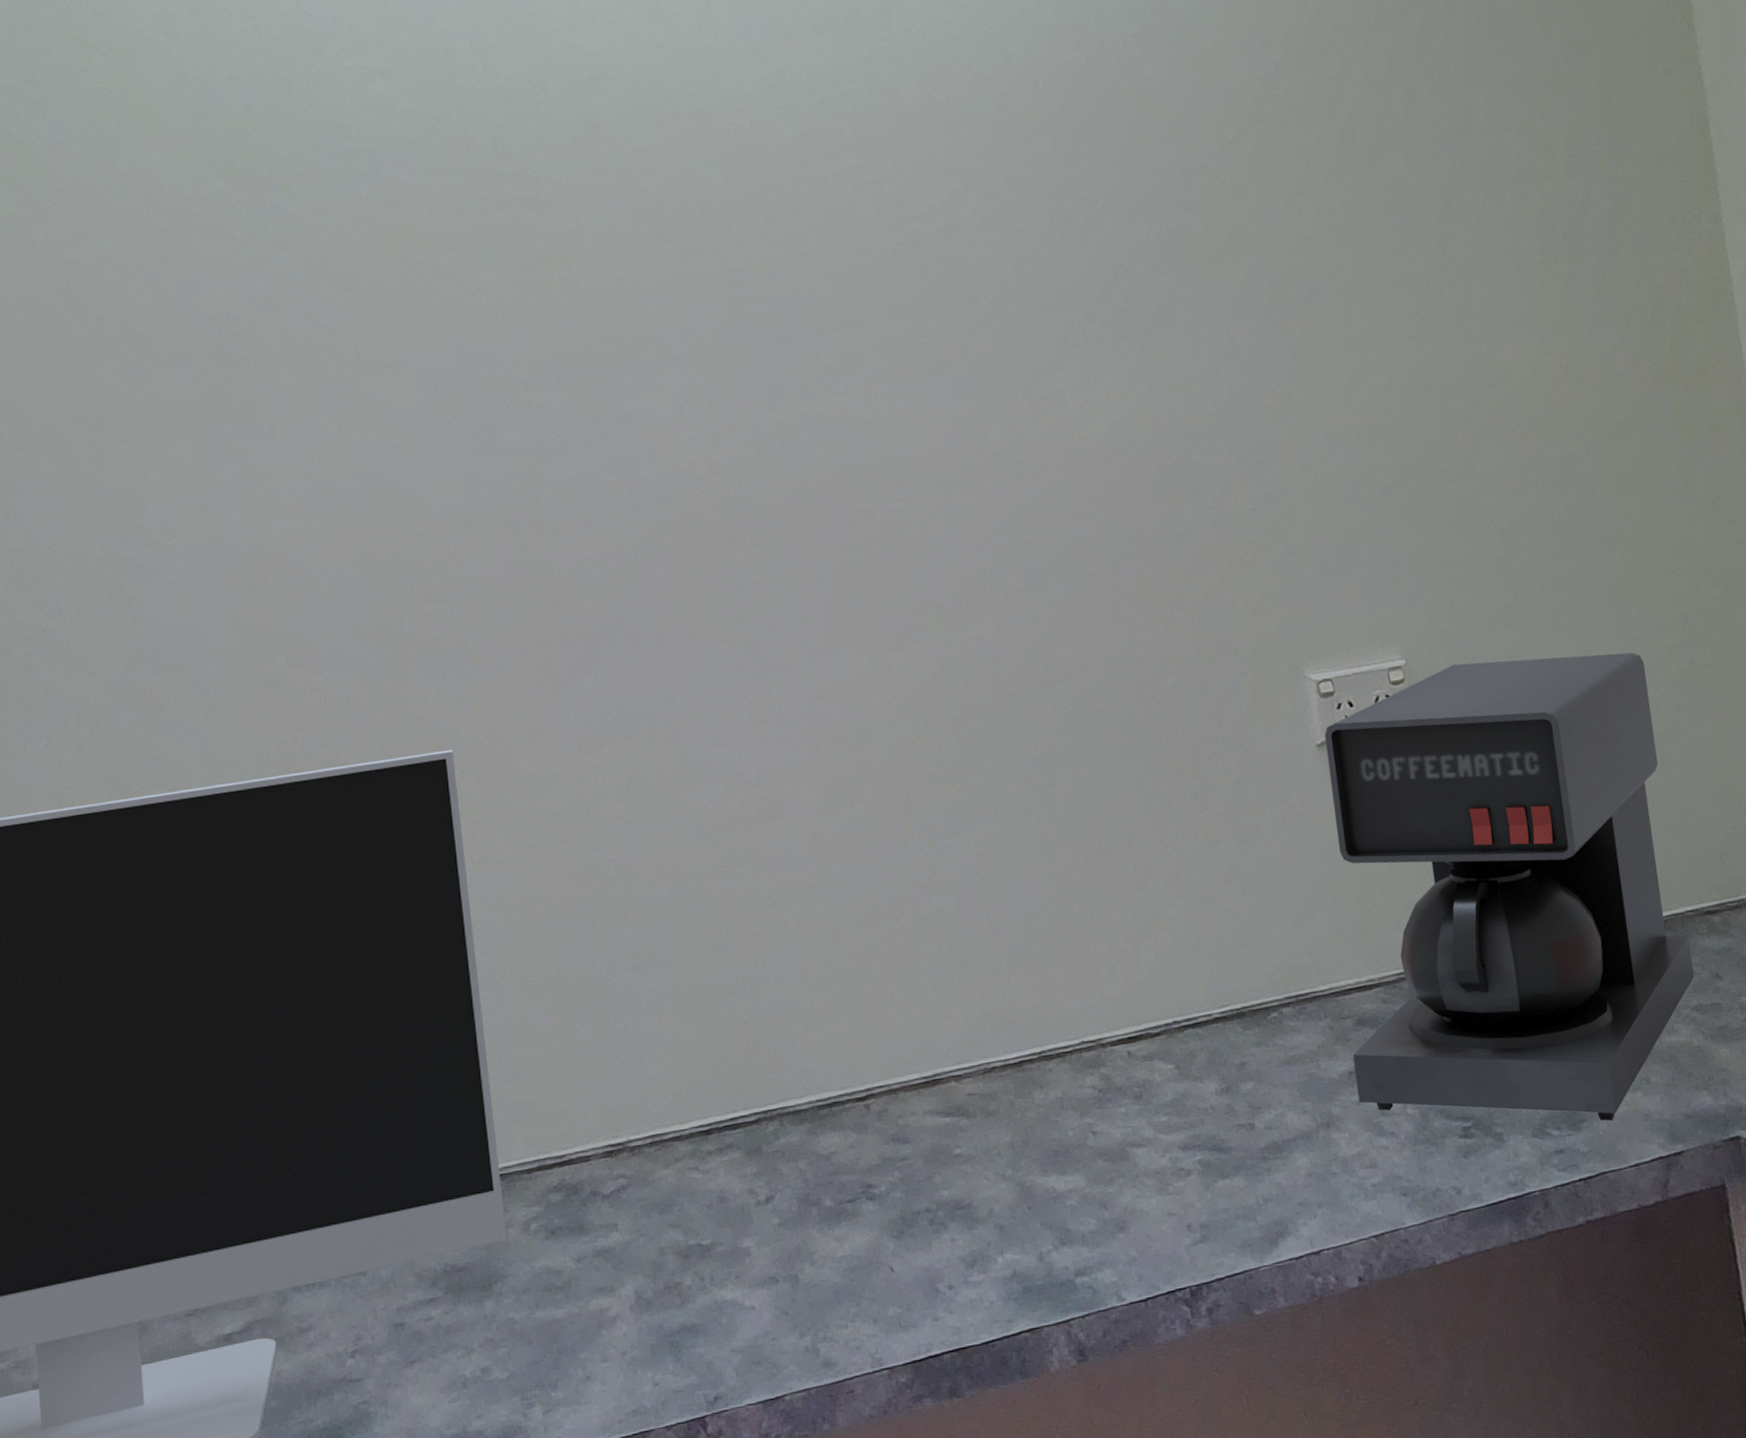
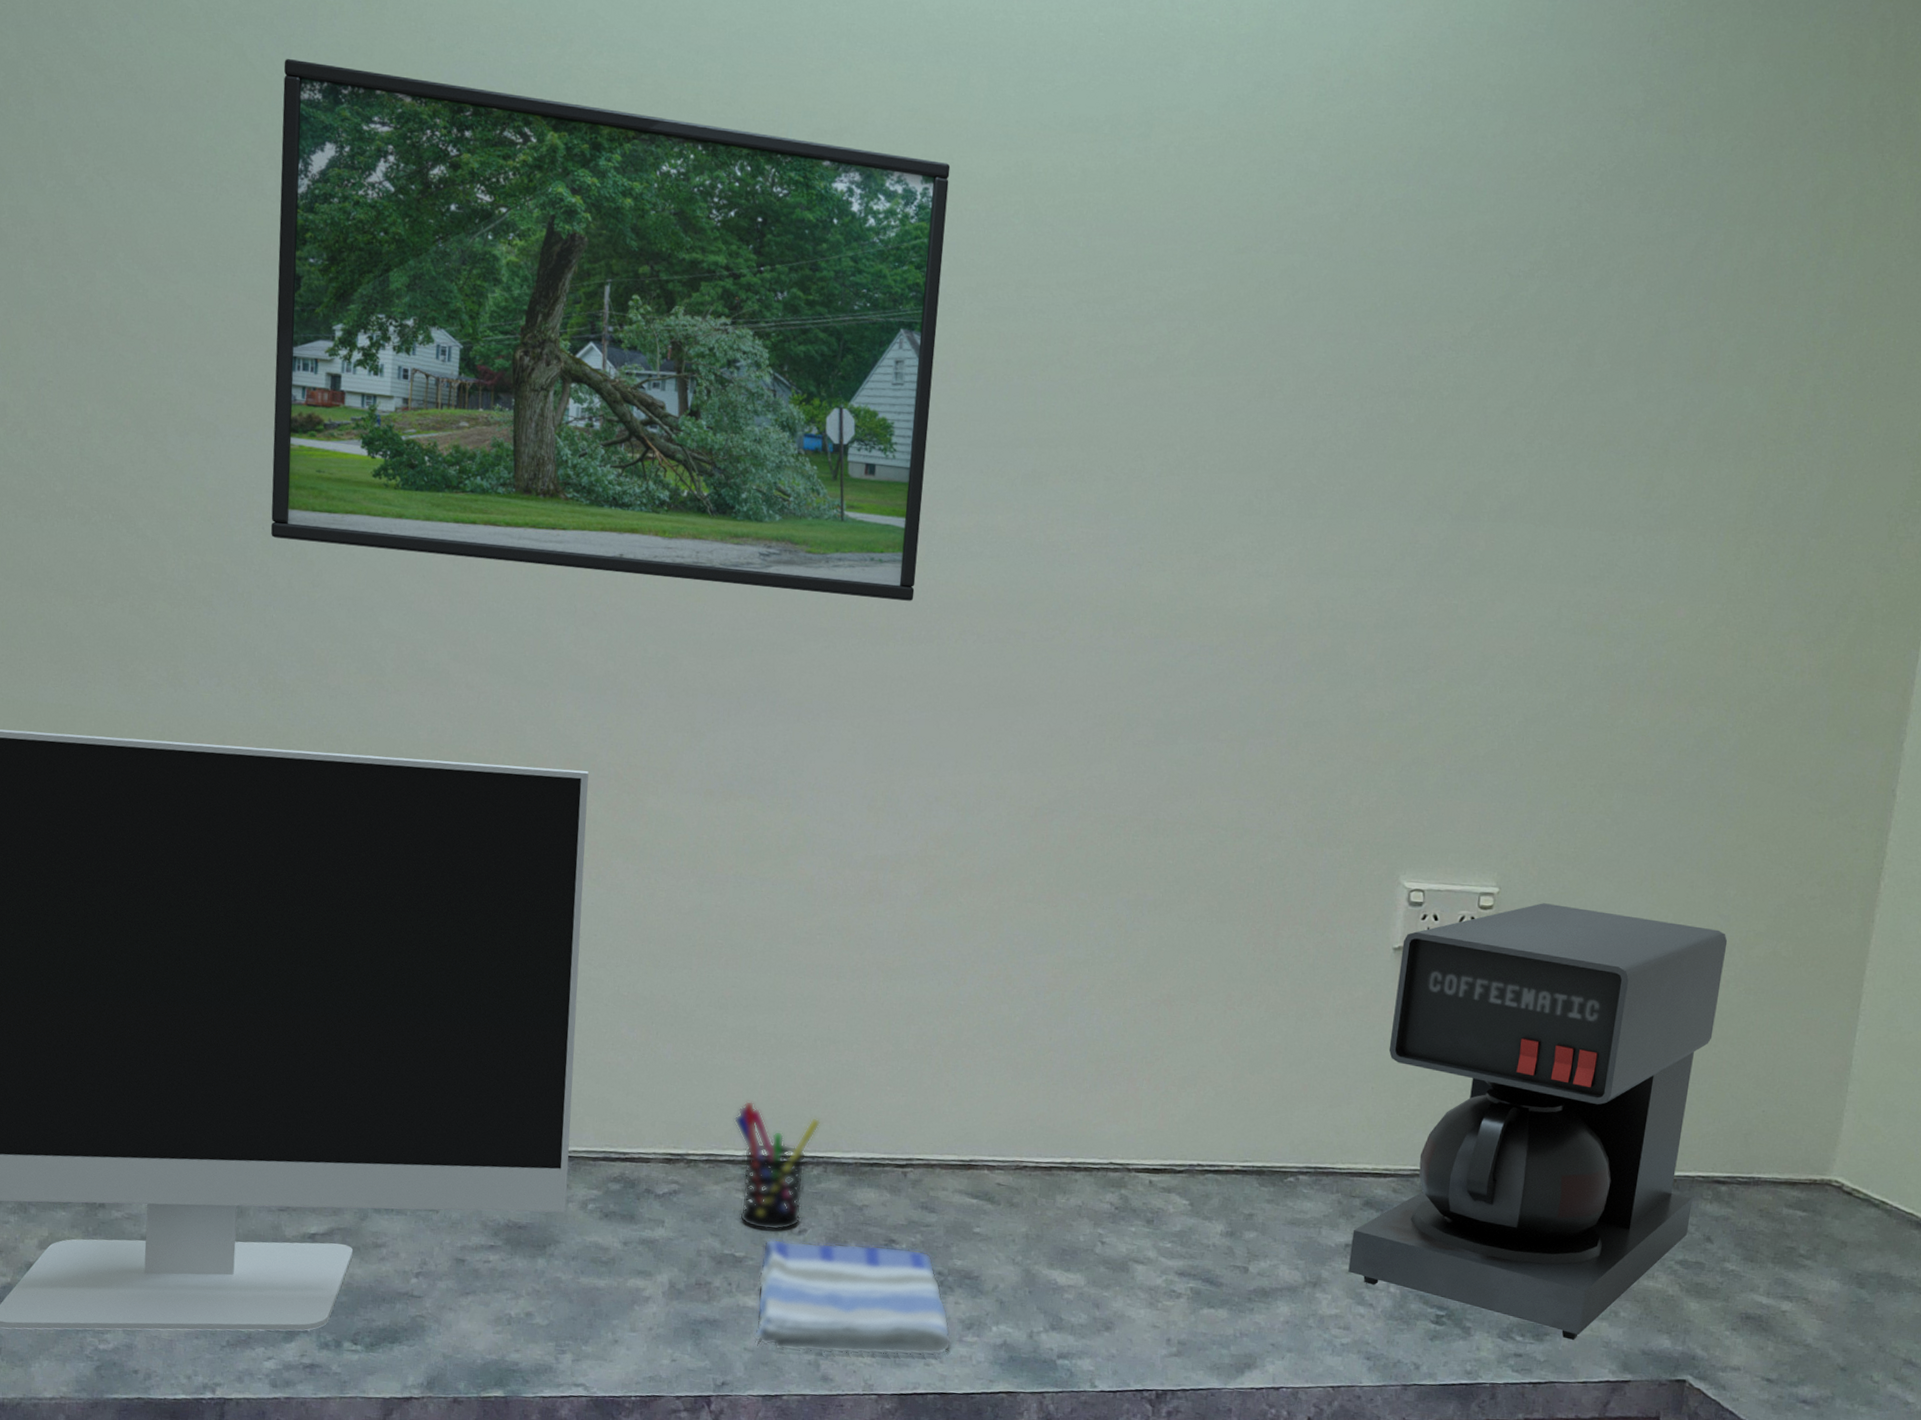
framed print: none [39,86,754,582] -> present [270,59,951,601]
pen holder: none [672,1065,767,1208] -> present [733,1100,821,1231]
dish towel: none [730,1189,958,1344] -> present [753,1239,952,1356]

